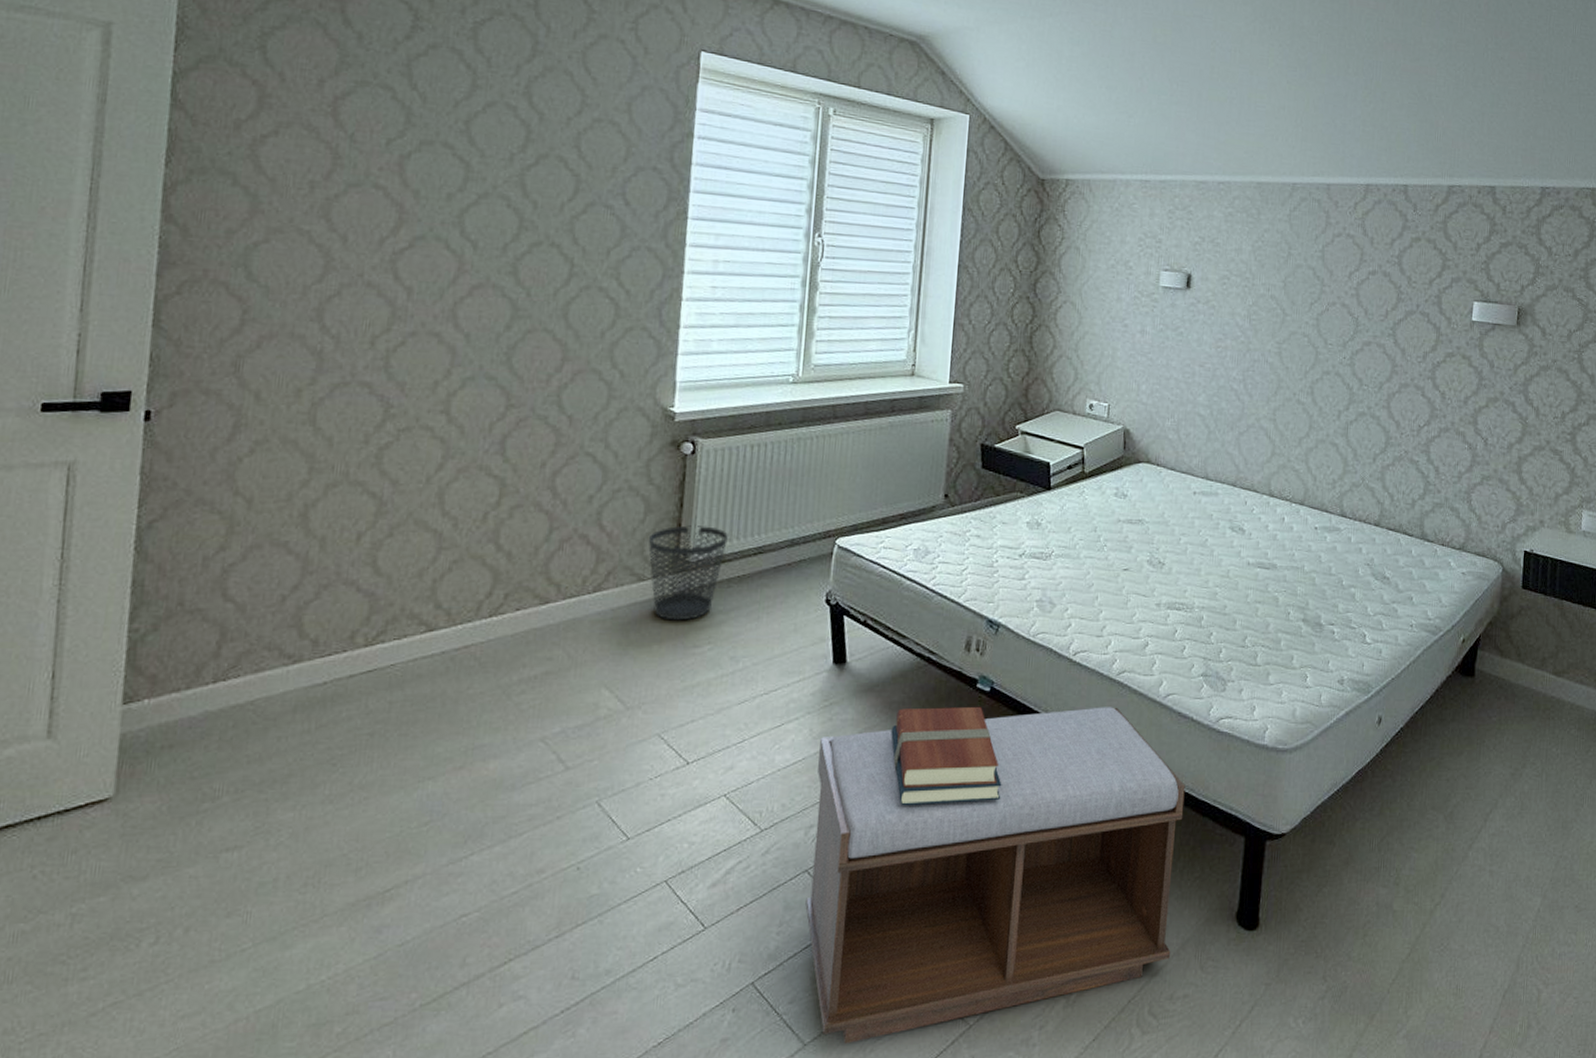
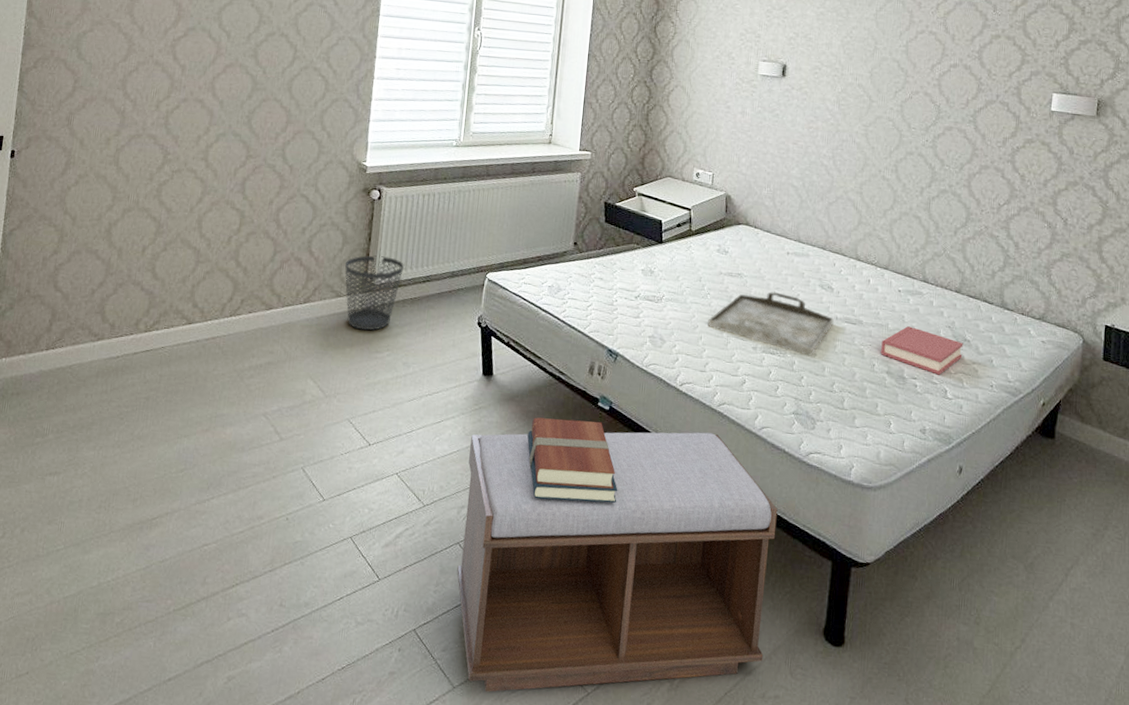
serving tray: none [1104,538,1246,609] -> present [707,292,834,356]
hardback book: none [1296,567,1383,618] -> present [881,326,963,375]

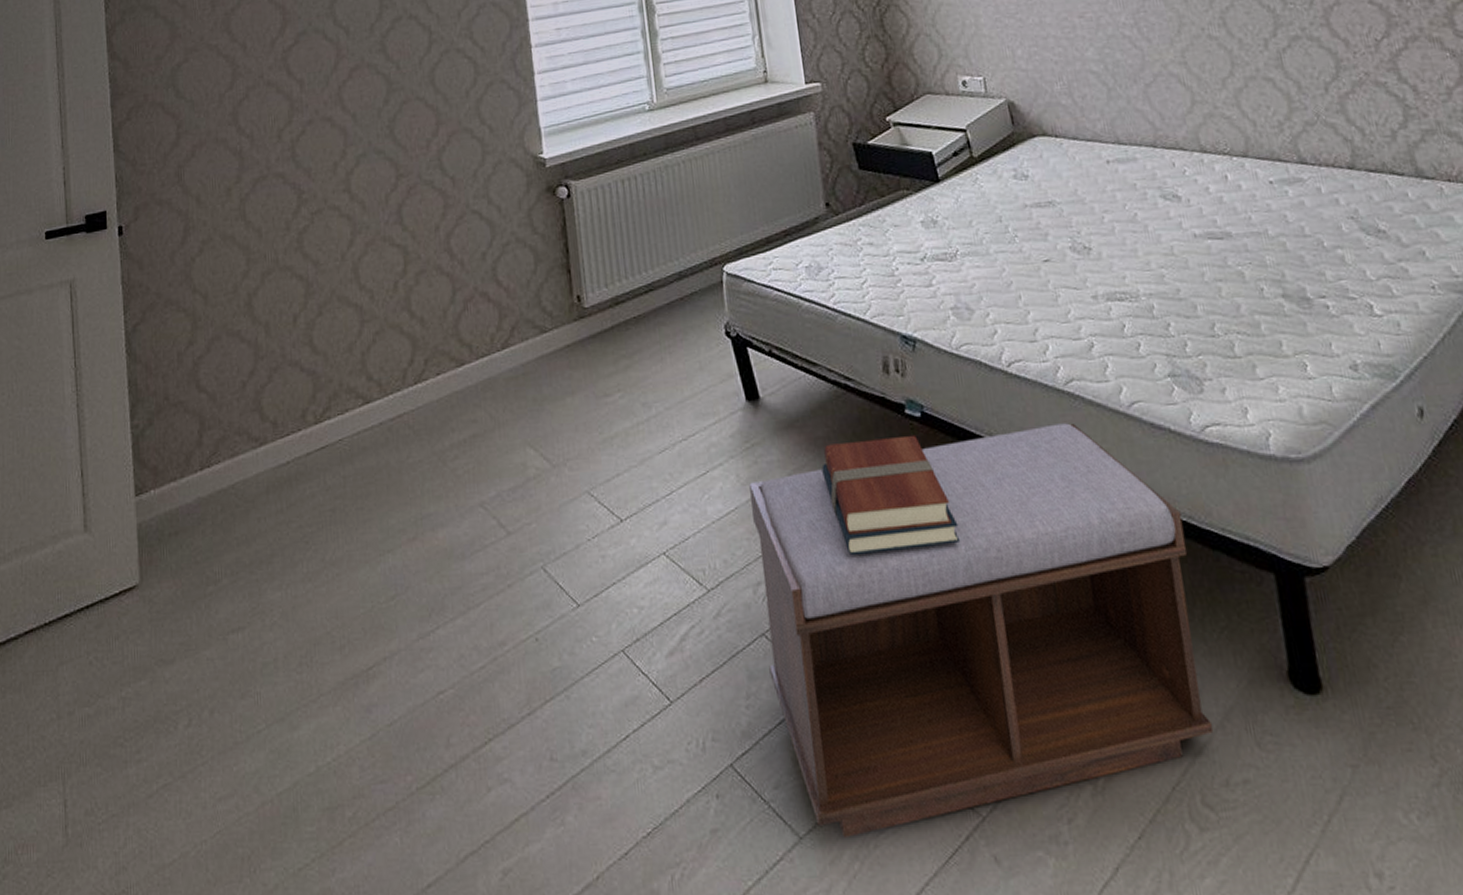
wastebasket: present [344,255,405,331] -> none [542,269,618,371]
serving tray: present [707,292,834,356] -> none [1023,216,1193,294]
hardback book: present [881,326,963,375] -> none [1264,227,1382,286]

